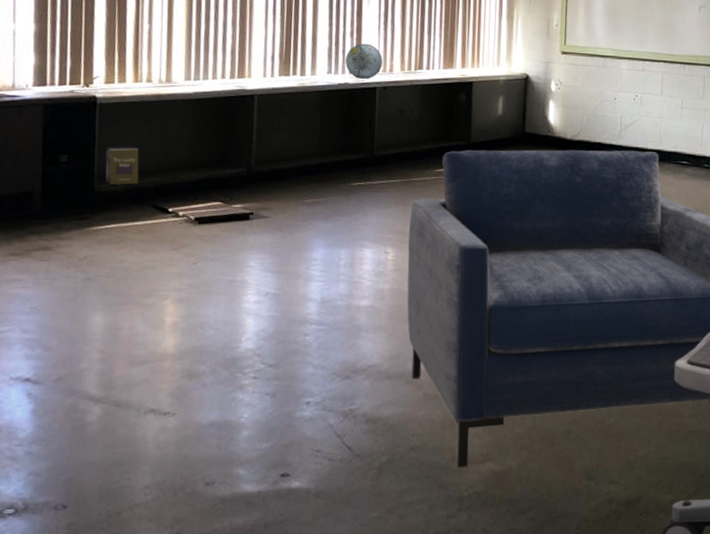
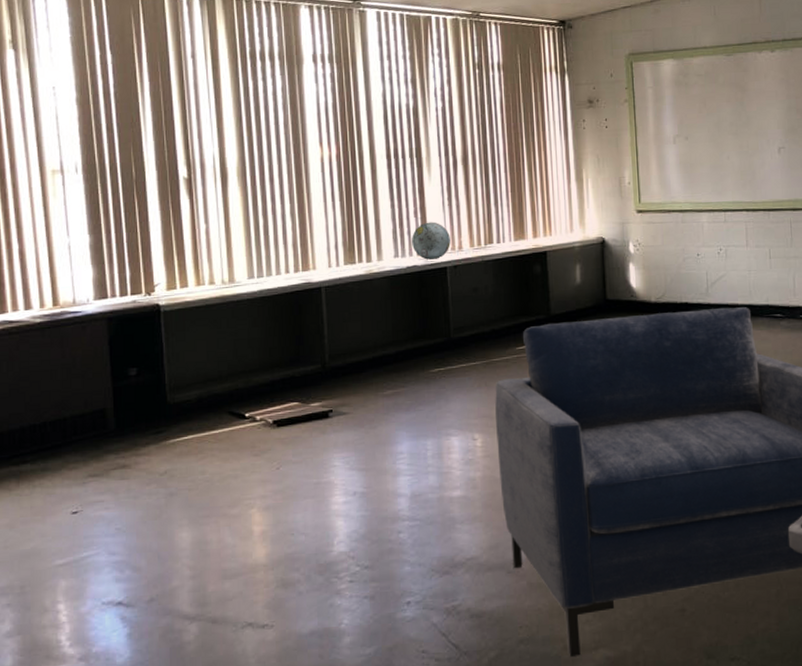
books: present [105,146,139,185] -> none [175,352,211,395]

